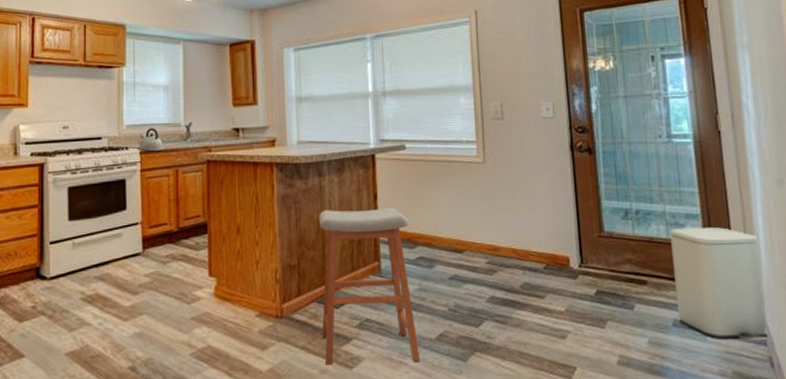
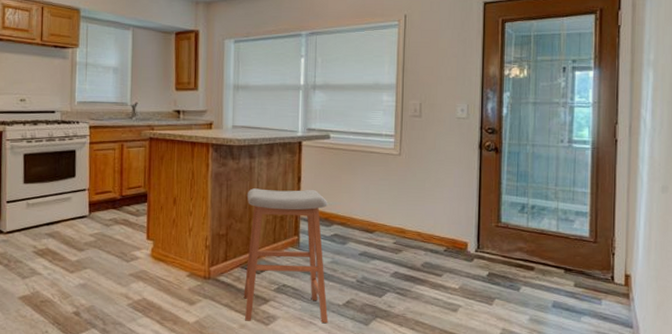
kettle: present [138,128,163,151] -> none [88,105,111,126]
pedal bin: present [670,227,768,341] -> none [558,223,638,324]

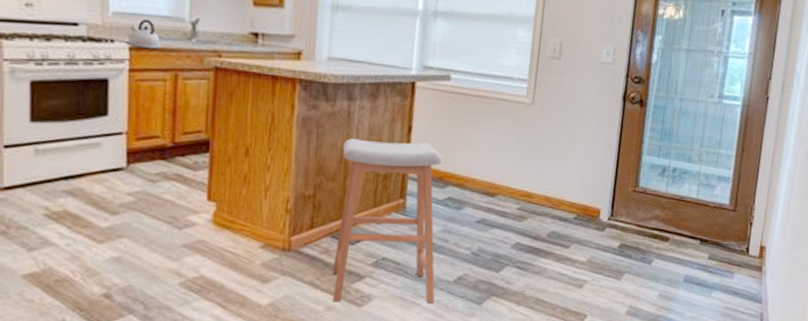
kettle: none [88,105,111,126] -> present [127,19,160,49]

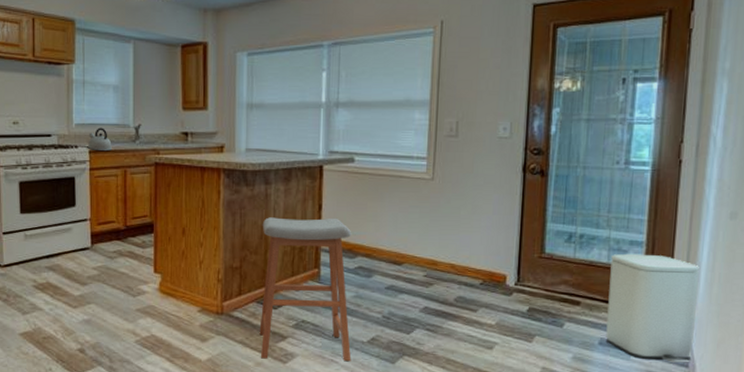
pedal bin: none [690,189,777,299] -> present [606,253,699,363]

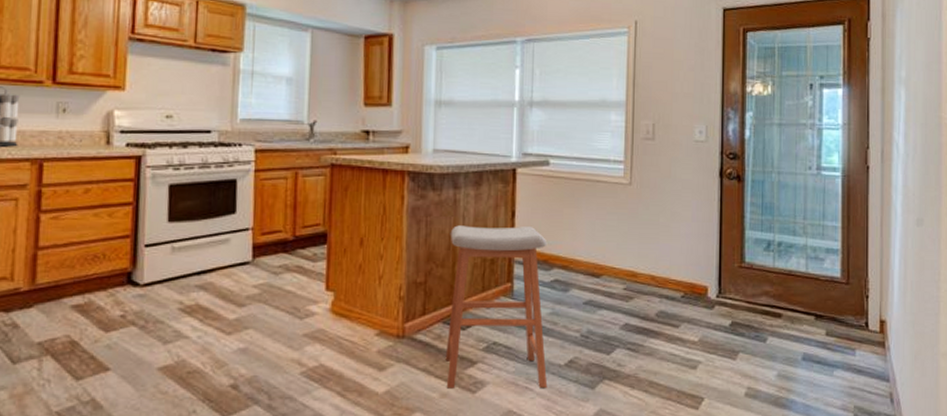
kettle: present [87,127,112,151] -> none [253,124,282,150]
pedal bin: present [606,253,699,363] -> none [808,262,892,377]

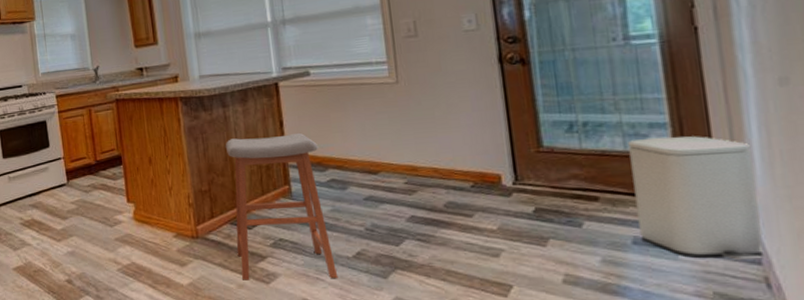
pedal bin: none [808,262,892,377] -> present [628,136,764,260]

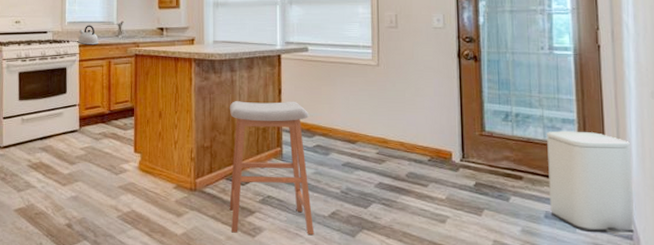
kettle: none [54,73,76,95] -> present [77,25,98,44]

